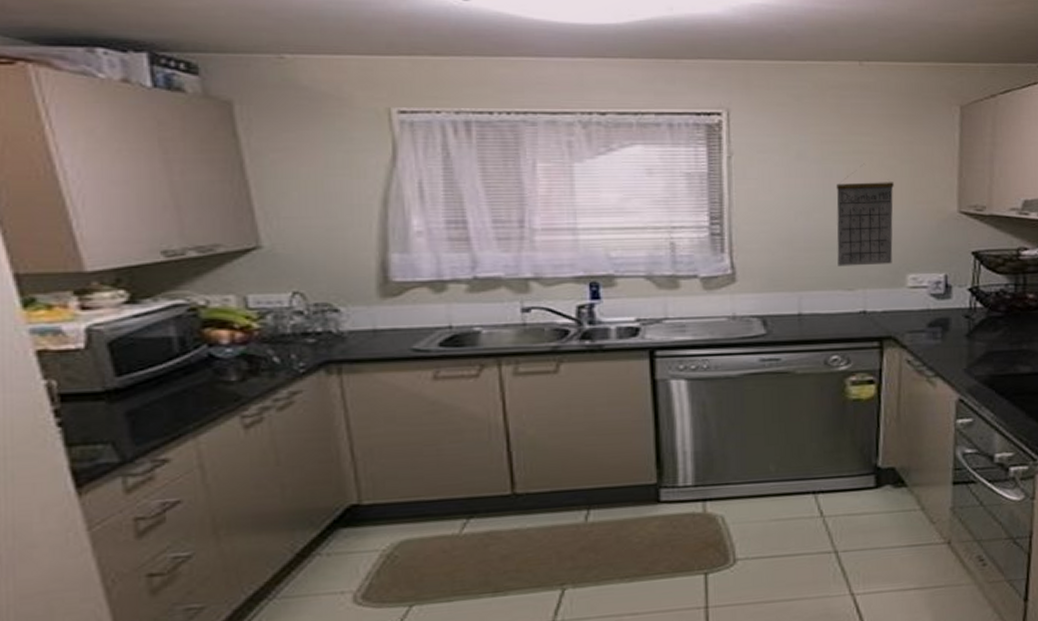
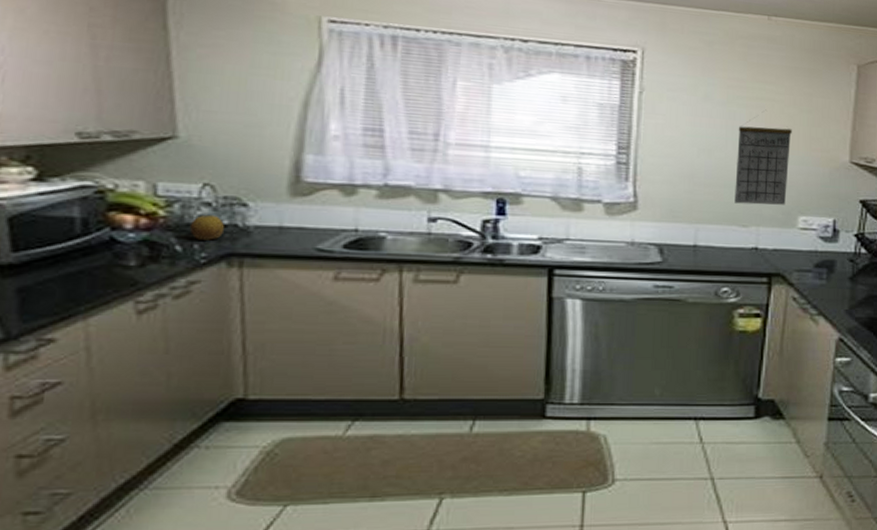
fruit: none [284,323,318,350] -> present [189,214,224,240]

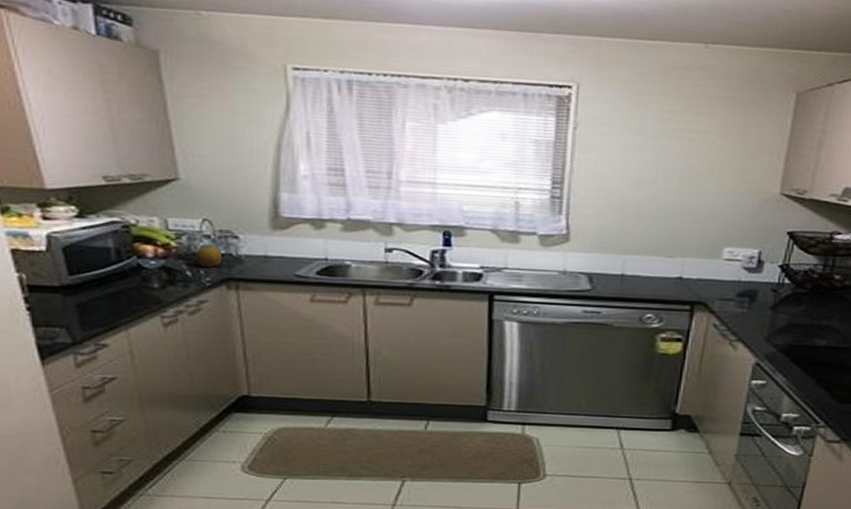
calendar: present [734,109,792,205] -> none [662,142,723,237]

